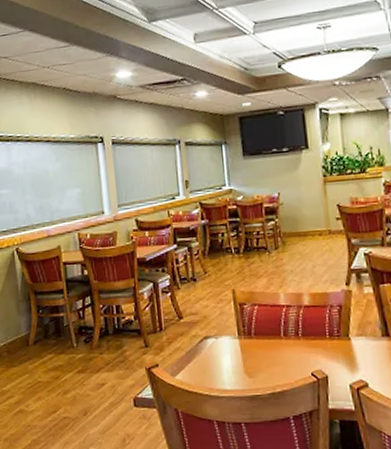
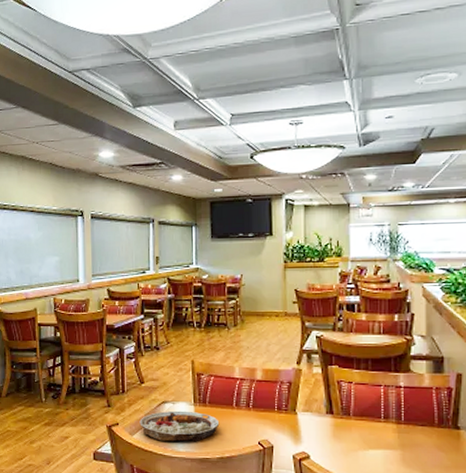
plate: none [181,345,268,380] -> present [139,410,220,442]

